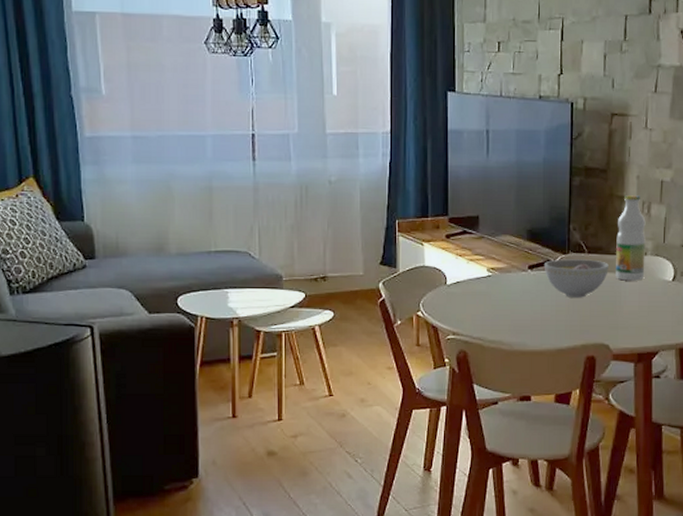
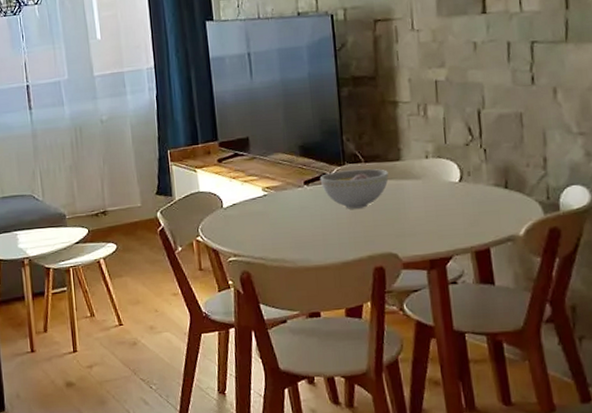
bottle: present [616,195,646,281] -> none [393,98,428,187]

